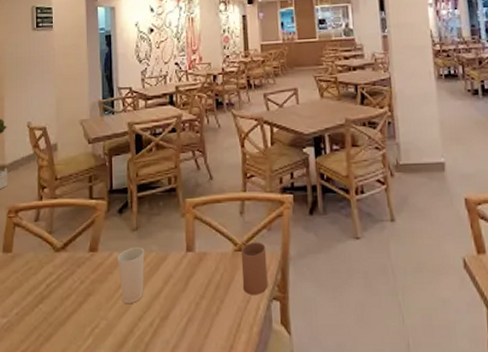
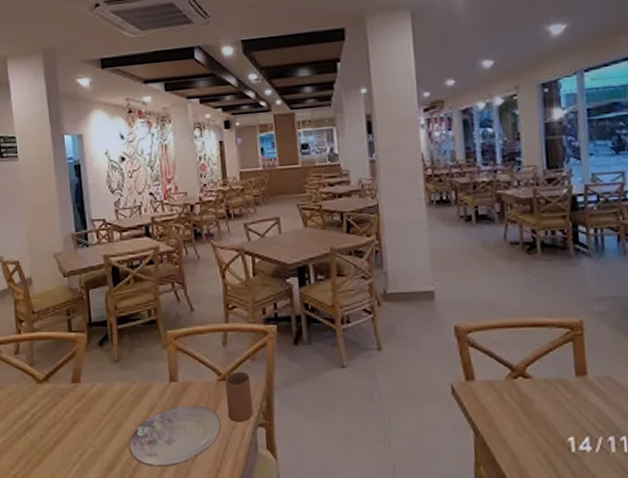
cup: present [118,246,145,304] -> none [101,377,129,432]
plate: none [142,276,236,343] -> present [128,405,222,467]

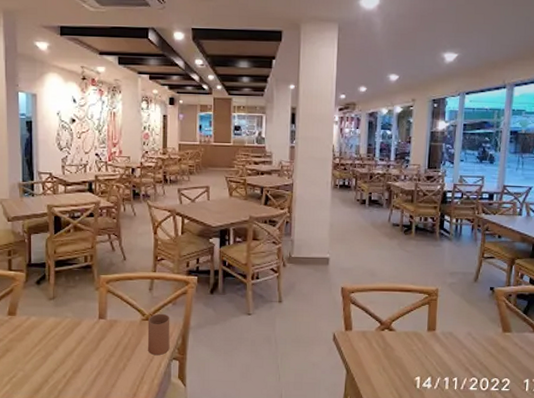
plate: present [128,405,222,467] -> none [56,339,141,391]

